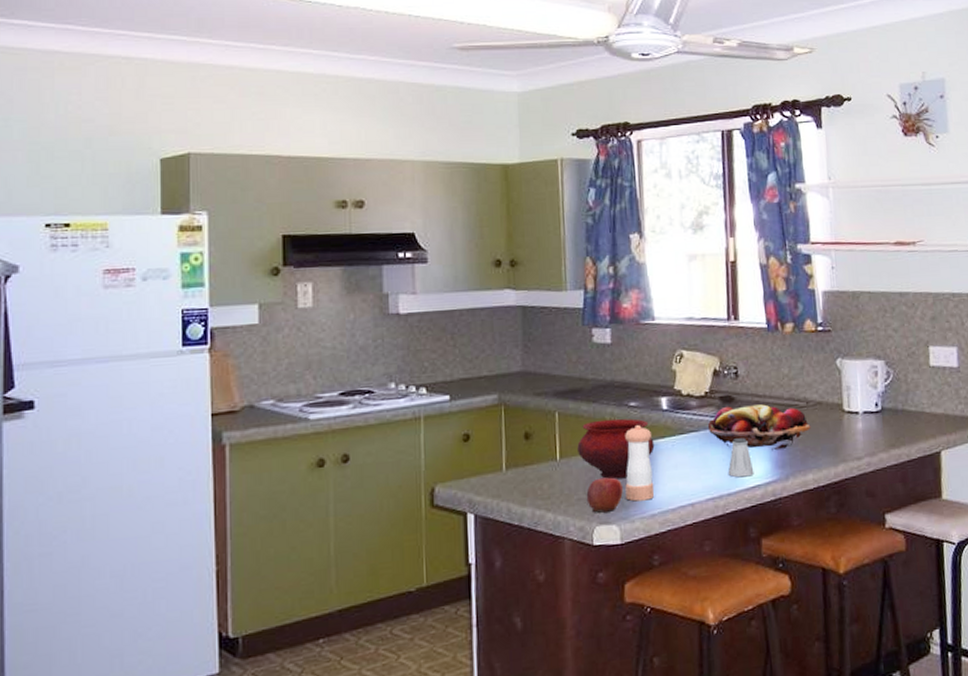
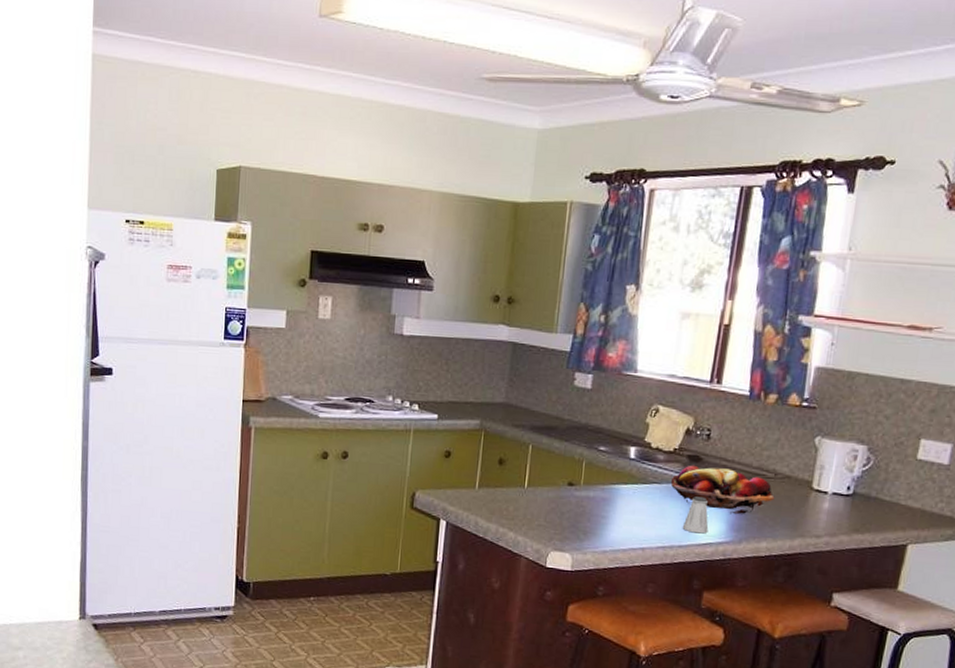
bowl: present [577,418,655,480] -> none [544,458,617,515]
apple: present [586,477,623,513] -> none [546,510,581,541]
pepper shaker: present [625,425,655,502] -> none [582,469,616,538]

